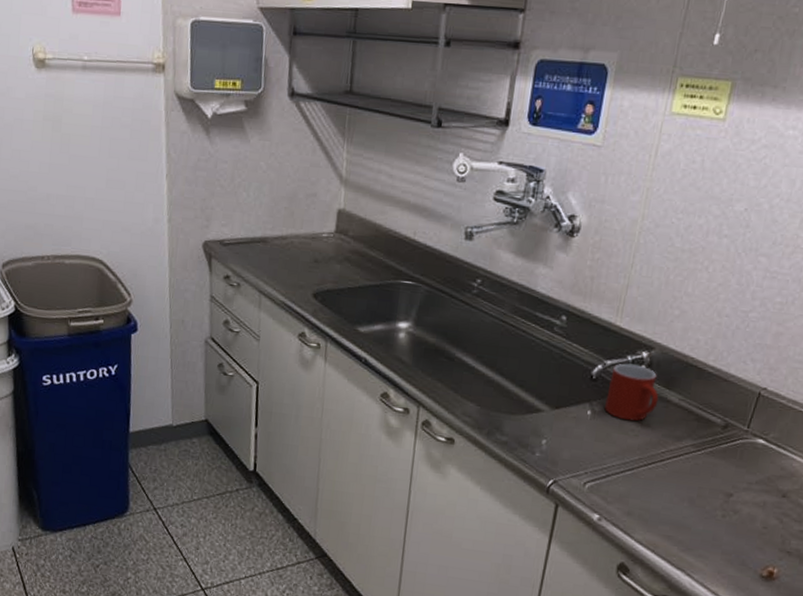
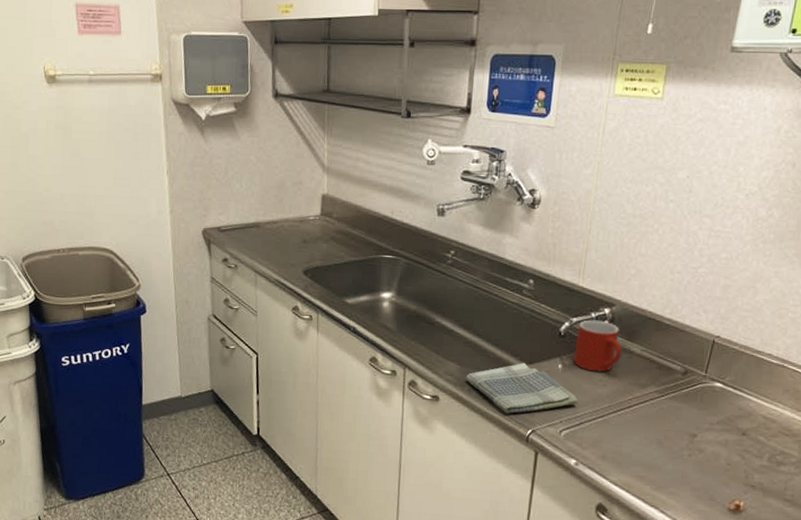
dish towel: none [485,407,607,462] -> present [466,363,579,414]

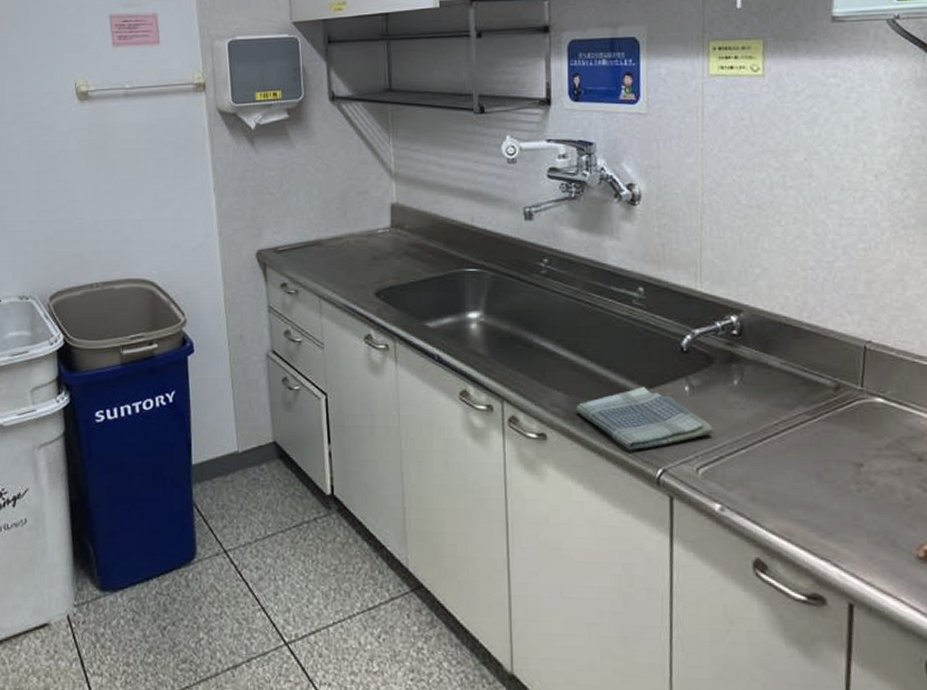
mug: present [574,320,623,372] -> none [701,330,759,393]

